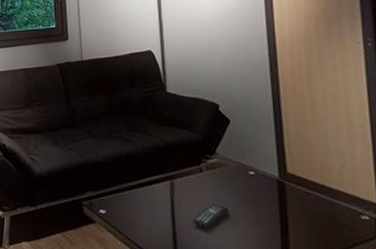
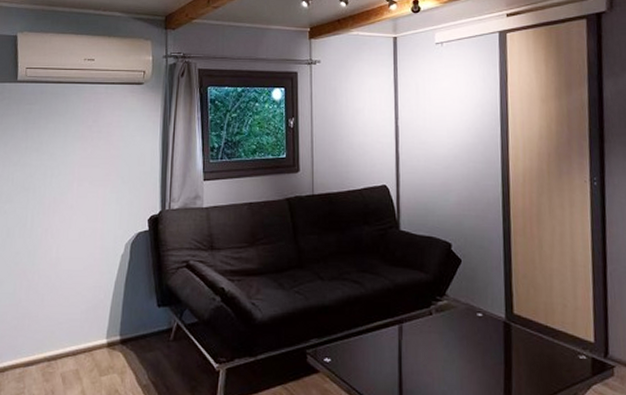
remote control: present [192,203,230,229] -> none [419,347,457,374]

